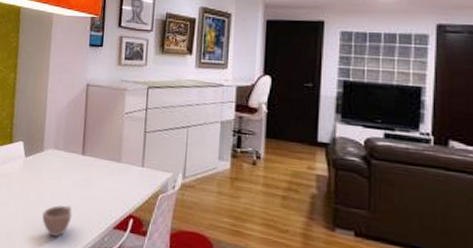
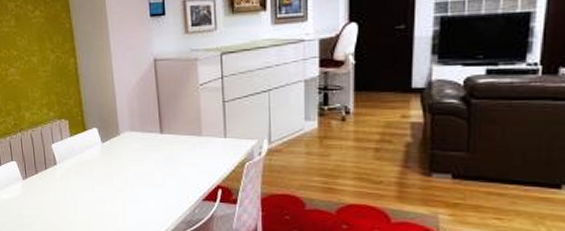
cup: present [42,205,72,237] -> none [129,184,159,215]

